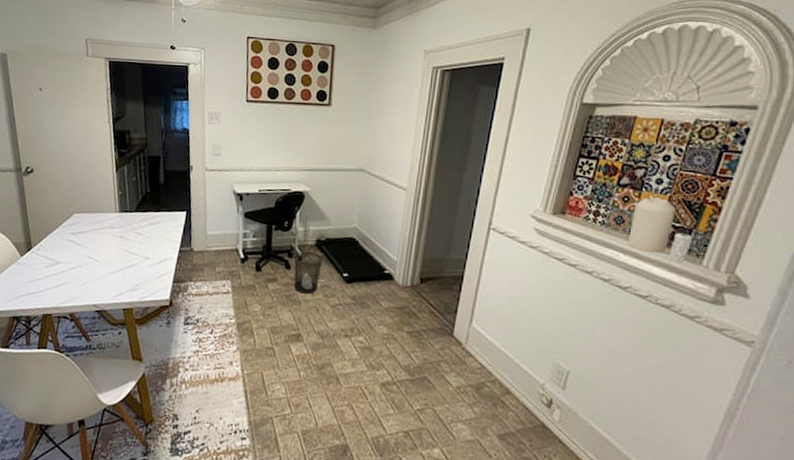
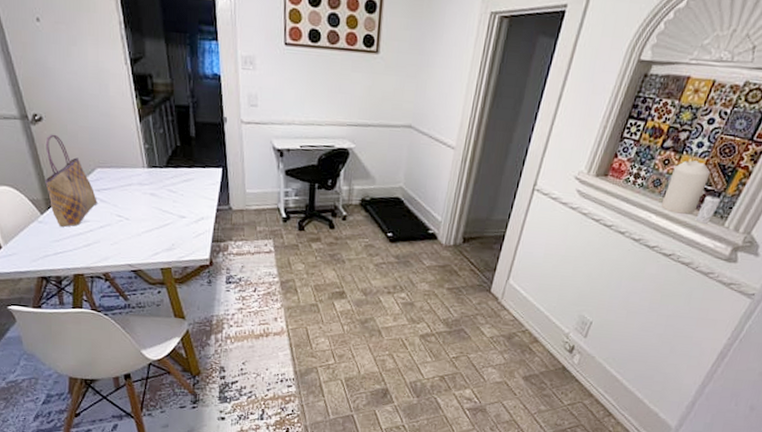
tote bag: none [28,183,72,268] -> present [45,134,97,227]
waste bin: present [294,252,323,294] -> none [337,211,368,253]

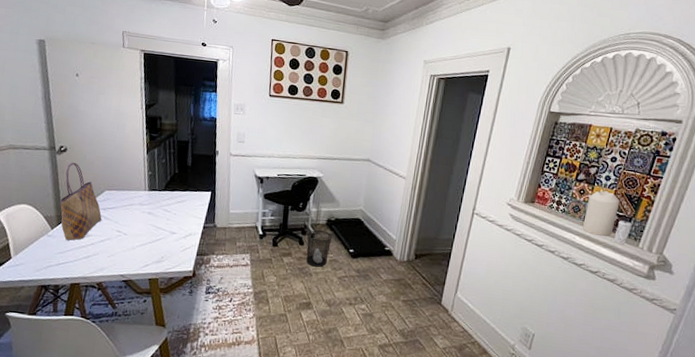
waste bin: none [337,211,368,253] -> present [306,230,333,267]

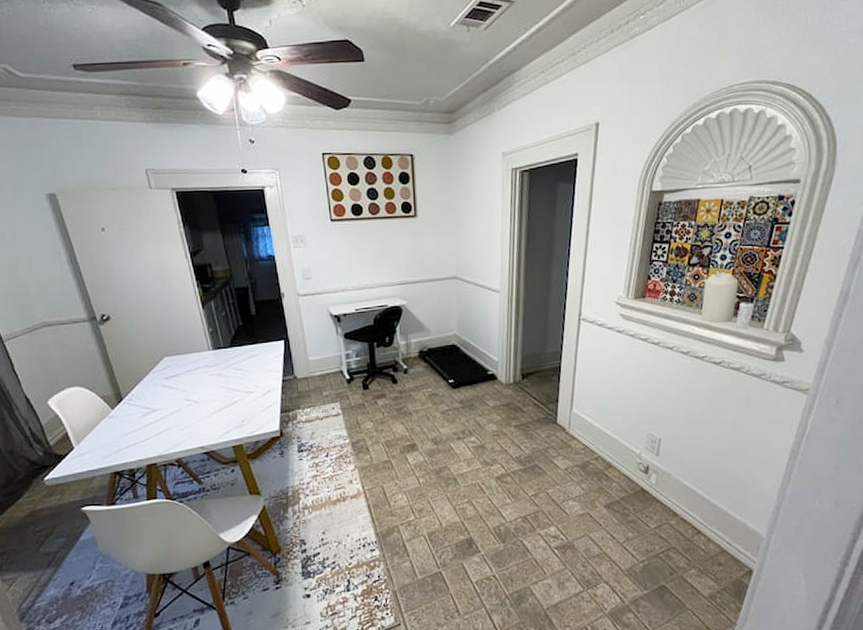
tote bag: present [60,162,102,241] -> none [113,331,167,419]
waste bin: present [306,230,333,267] -> none [399,364,428,405]

